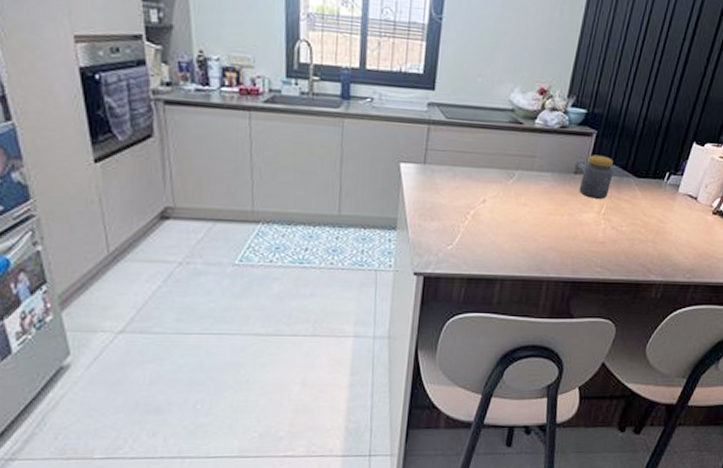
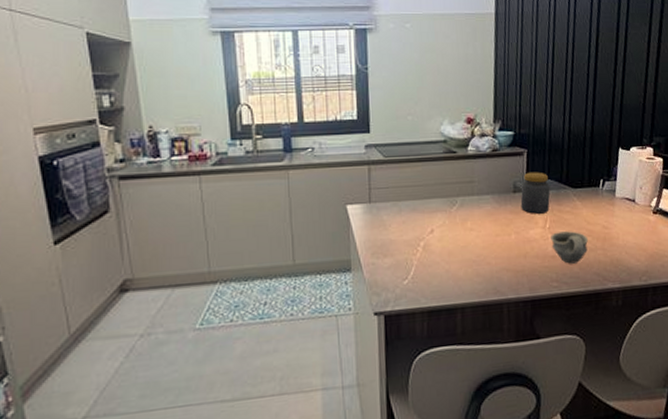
cup: none [602,219,641,252] -> present [551,231,588,264]

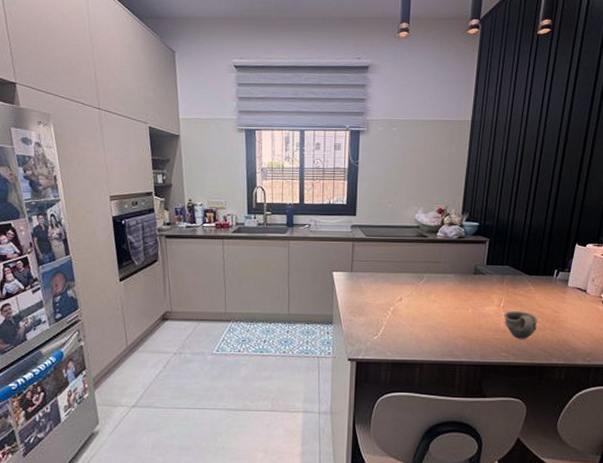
jar: present [520,172,550,214] -> none [479,258,507,294]

